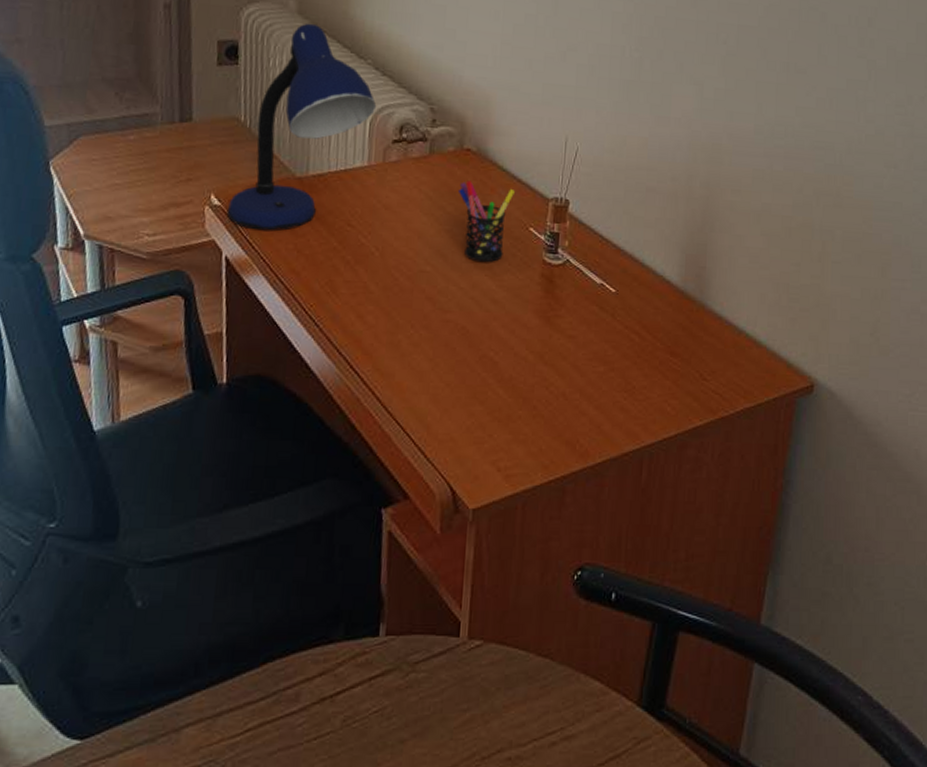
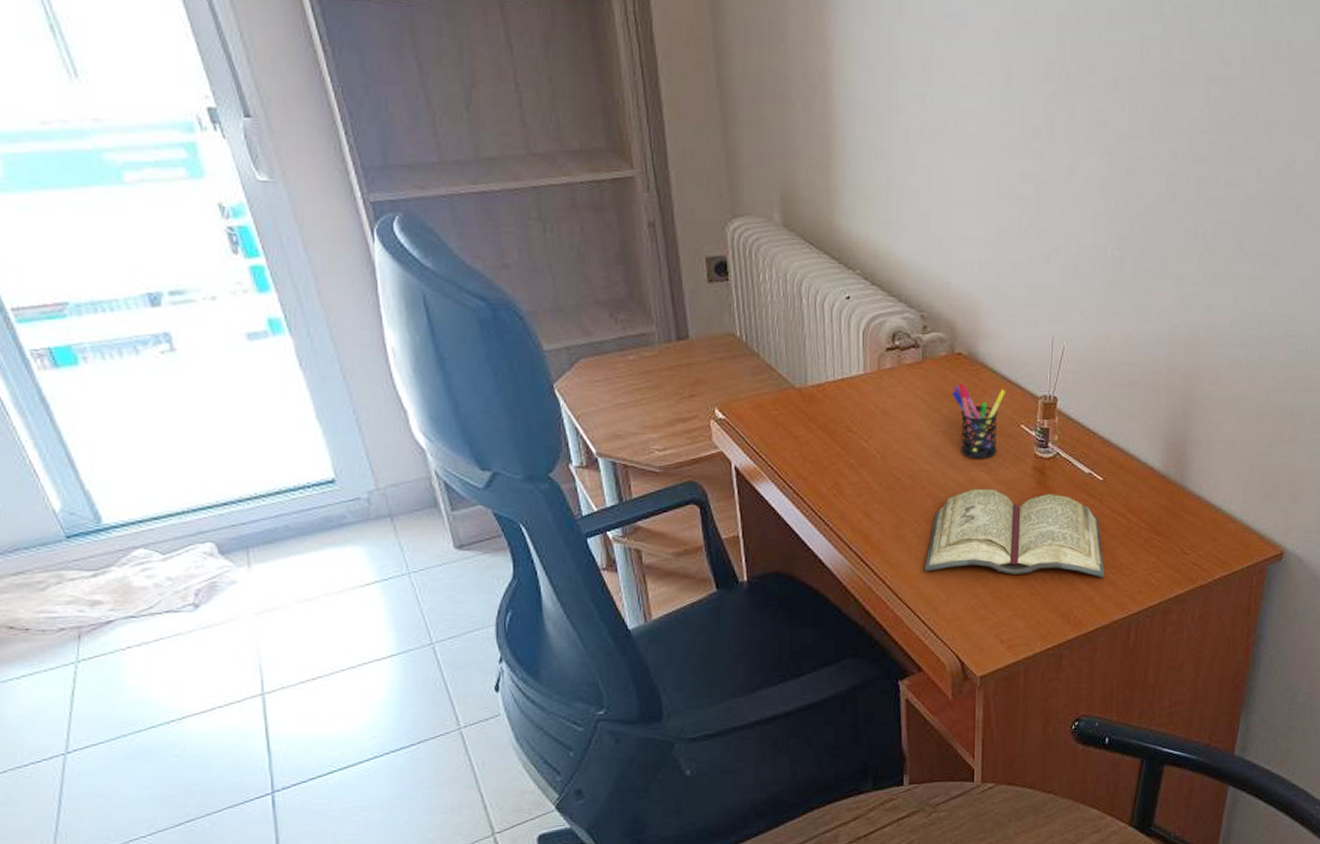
desk lamp: present [226,23,377,231] -> none [732,235,868,441]
diary: none [418,294,616,403] -> present [925,488,1105,578]

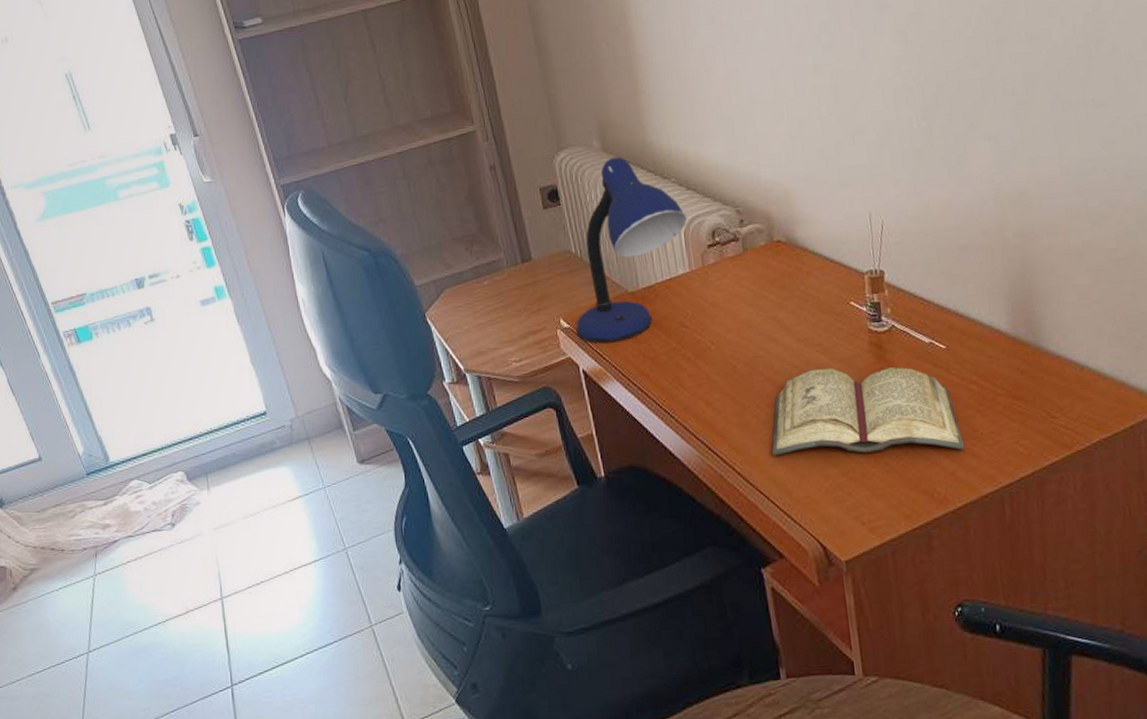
desk lamp: none [732,235,868,441] -> present [576,156,688,344]
pen holder: present [951,383,1007,460] -> none [775,269,831,341]

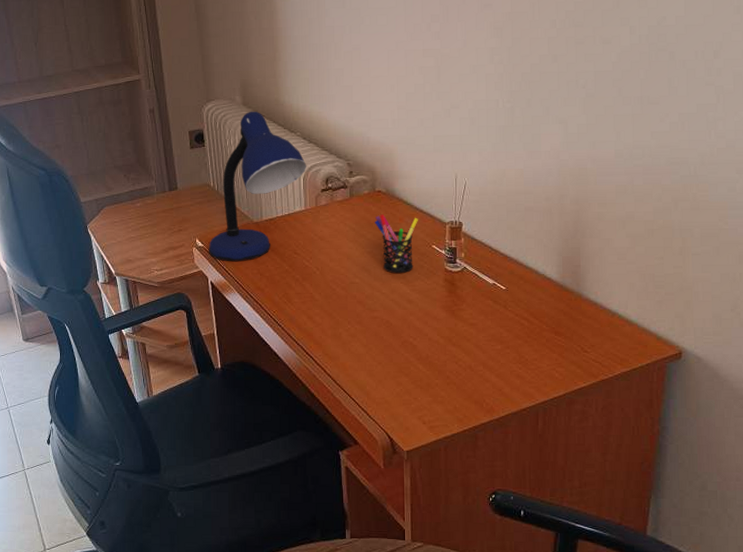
diary: present [772,367,965,456] -> none [357,297,512,372]
pen holder: none [775,269,831,341] -> present [374,214,419,274]

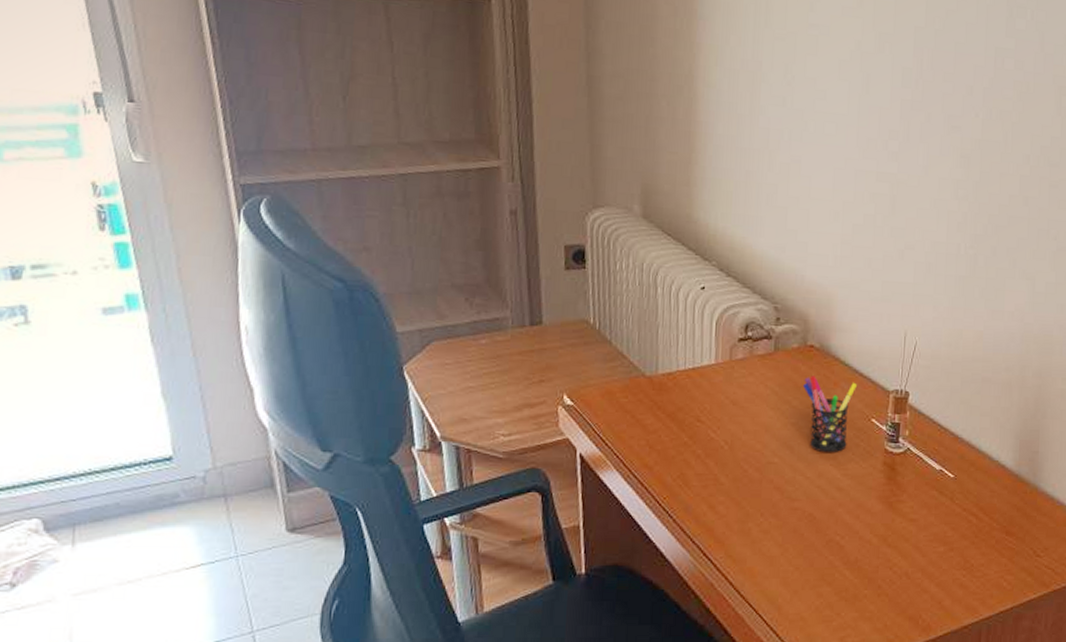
desk lamp: present [208,111,307,262] -> none [579,226,722,429]

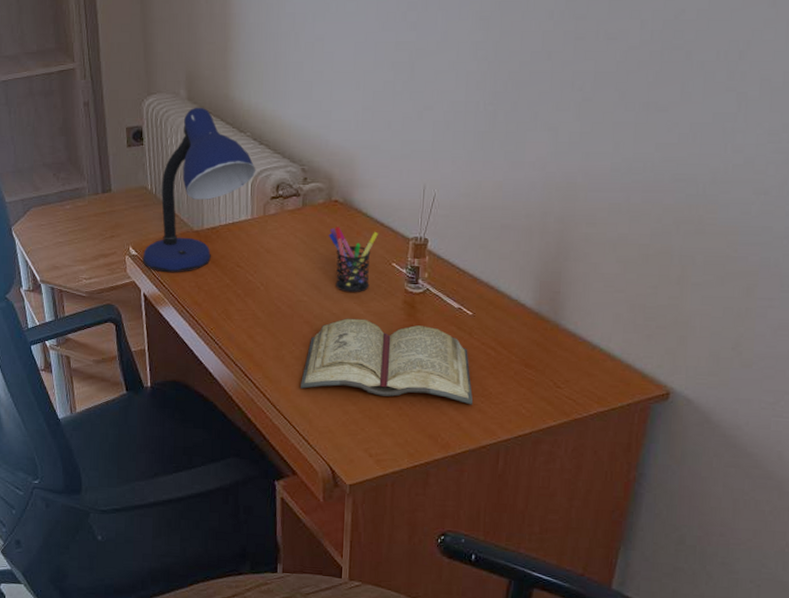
desk lamp: none [579,226,722,429] -> present [142,107,256,273]
diary: none [769,483,955,580] -> present [301,318,474,405]

